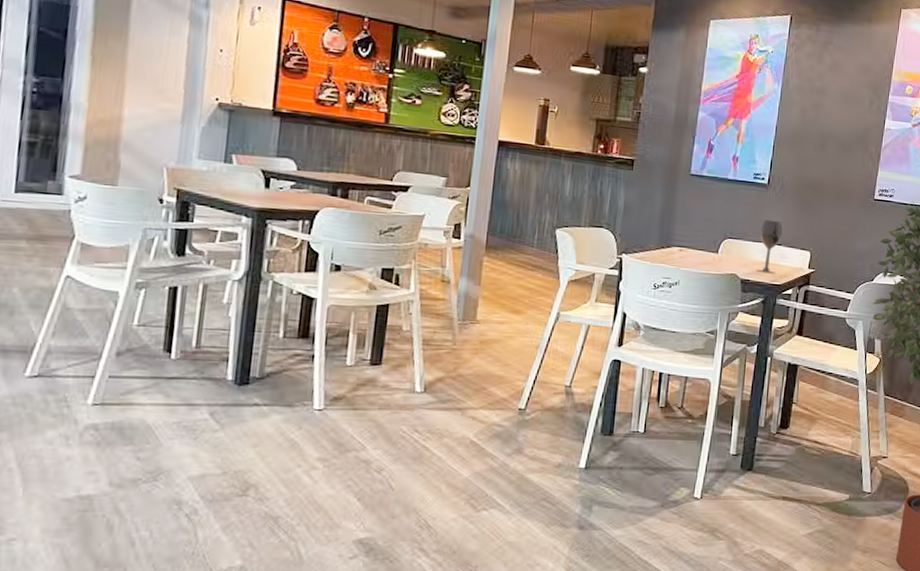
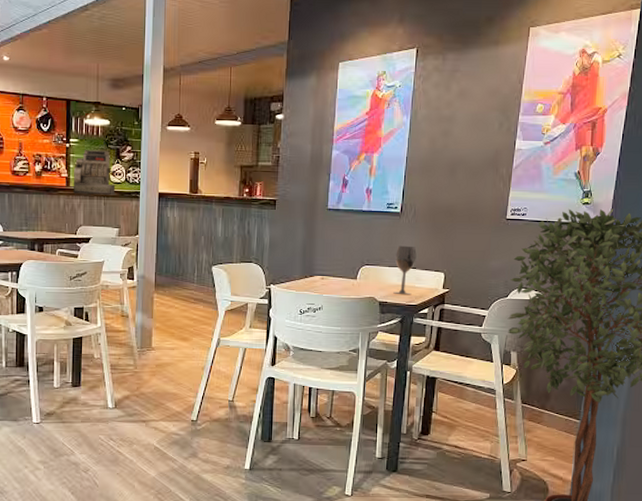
cash register: none [393,83,448,139] -> present [73,150,116,195]

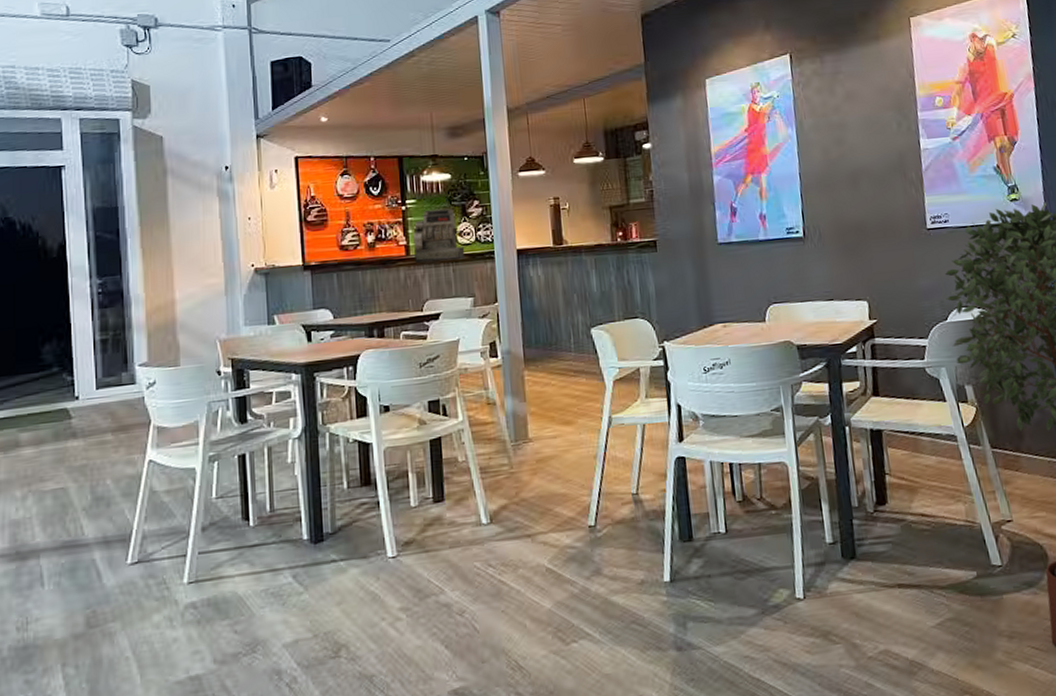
wine glass: present [393,245,417,295] -> none [806,274,834,334]

